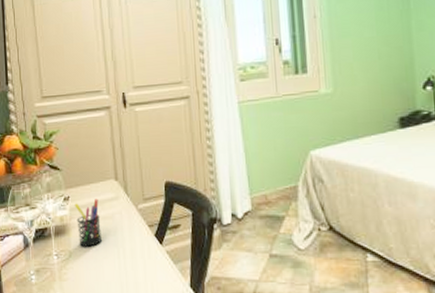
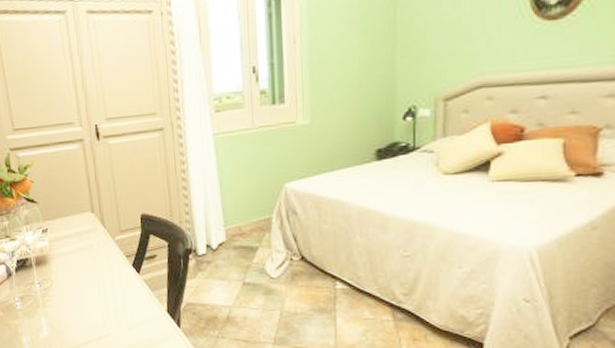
pen holder: present [75,198,102,247] -> none [53,230,81,276]

